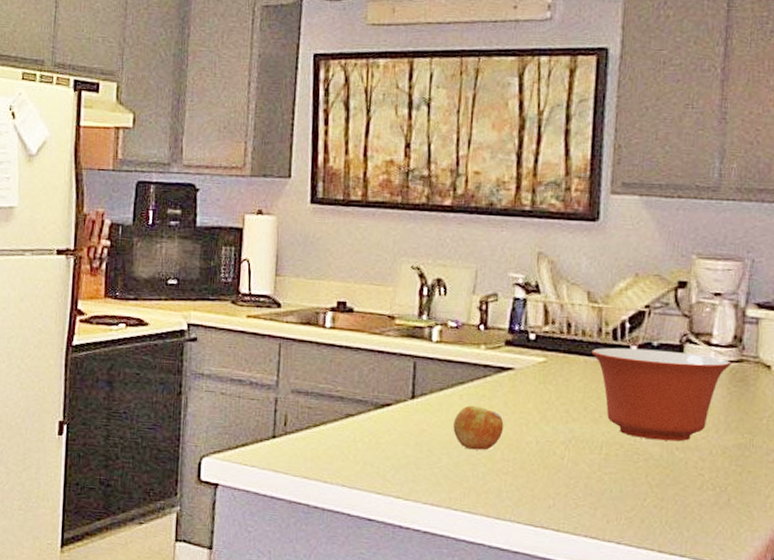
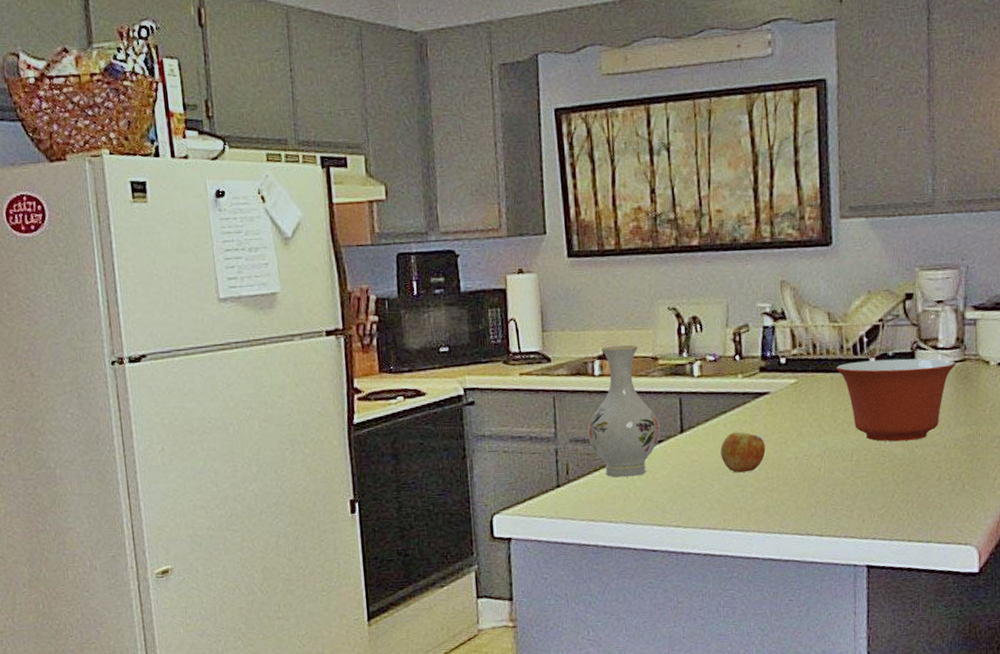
vase: none [311,298,390,438] -> present [587,344,660,478]

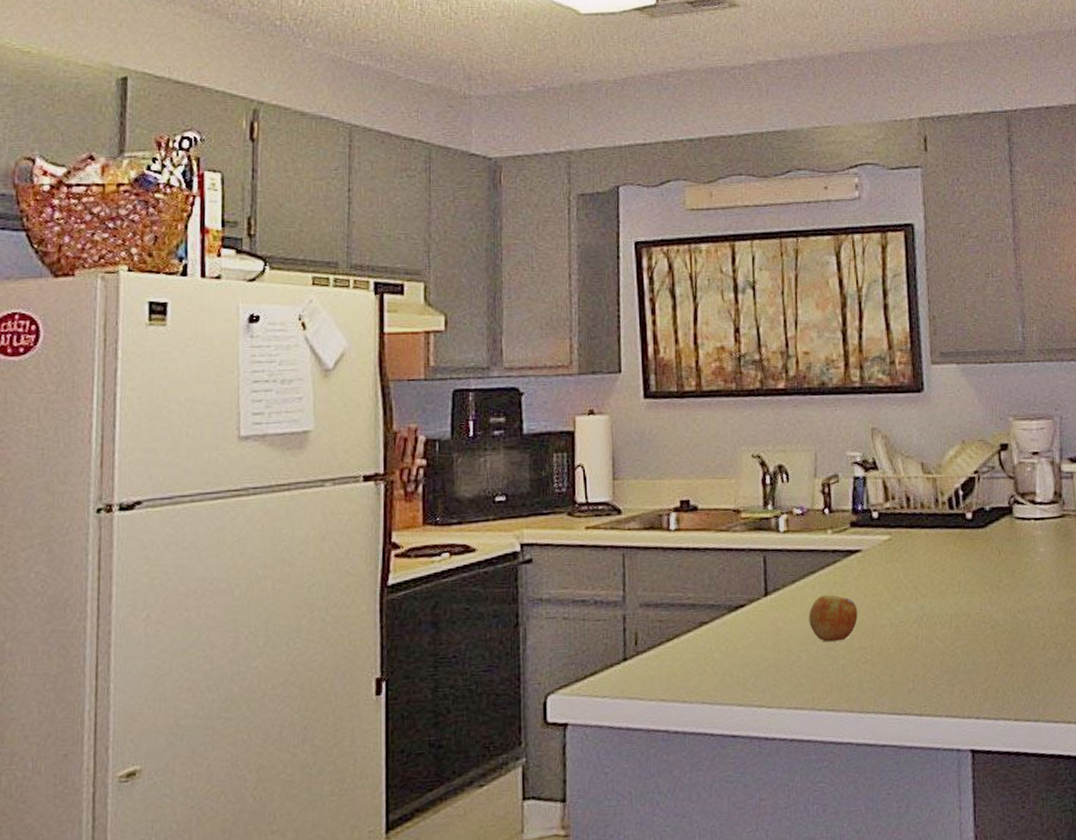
vase: present [587,344,660,478] -> none [660,495,742,649]
mixing bowl: present [836,358,956,442] -> none [931,513,1056,606]

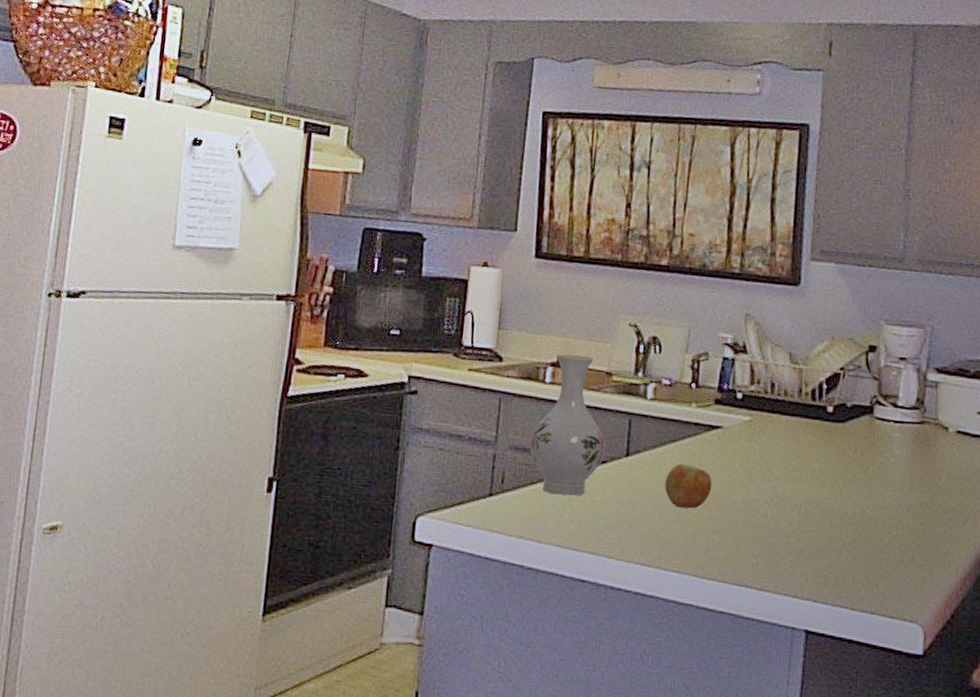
vase: none [660,495,742,649] -> present [529,354,606,496]

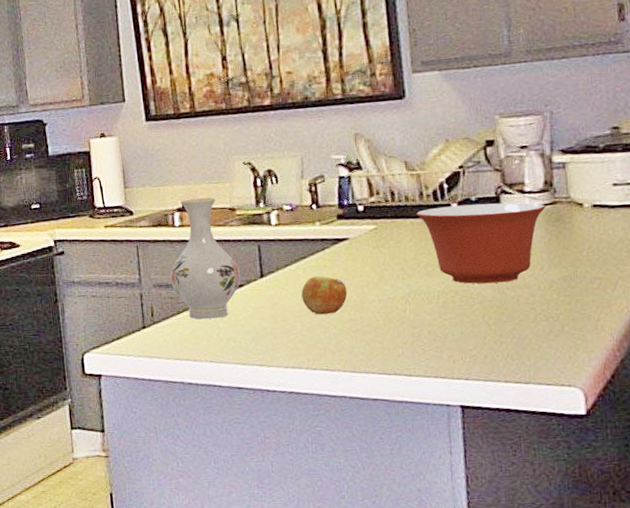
mixing bowl: none [792,408,915,500] -> present [416,202,546,284]

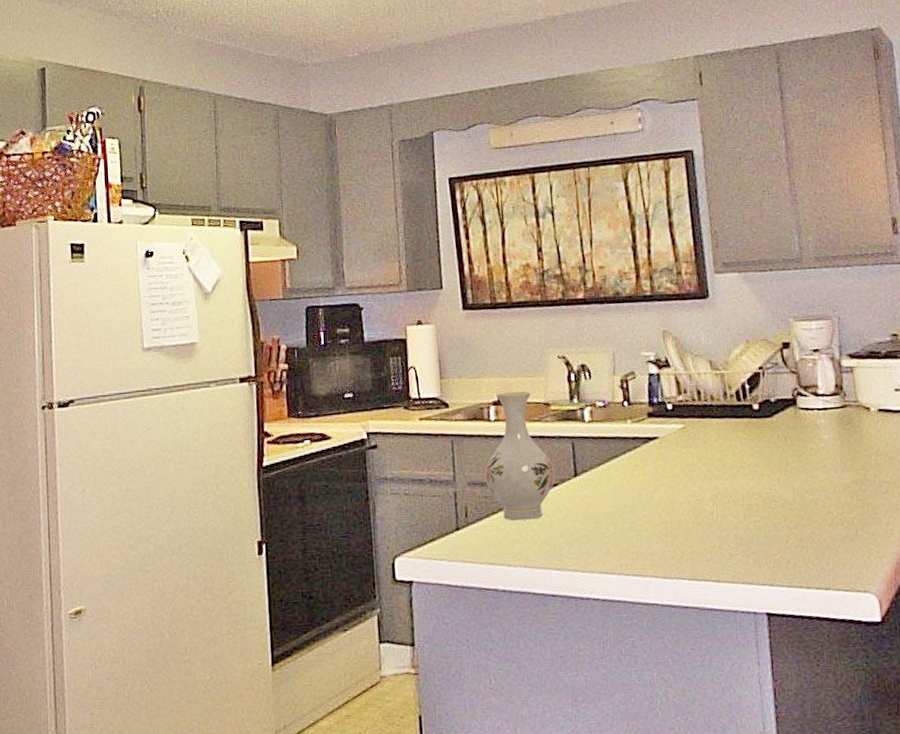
apple: present [301,276,347,315] -> none [614,475,658,517]
mixing bowl: present [416,202,546,284] -> none [721,404,838,487]

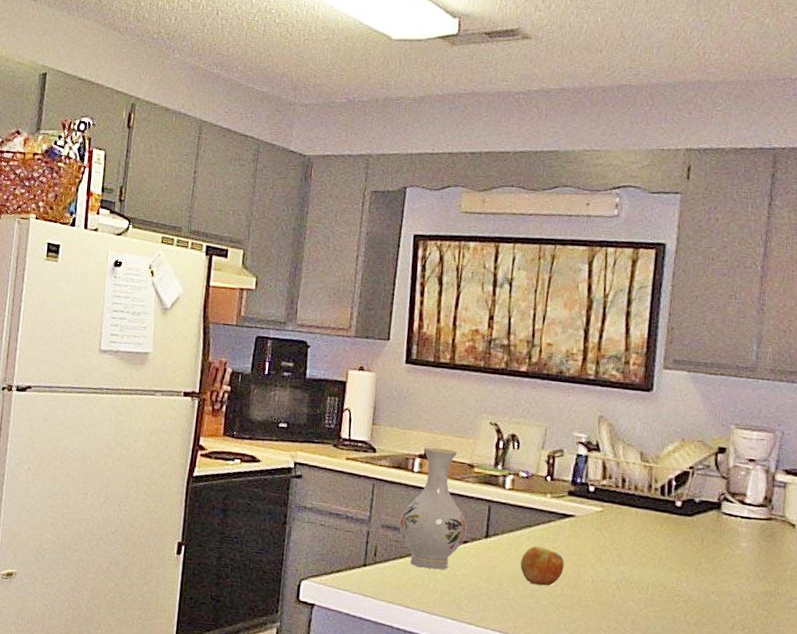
apple: none [614,475,658,517] -> present [520,546,565,586]

